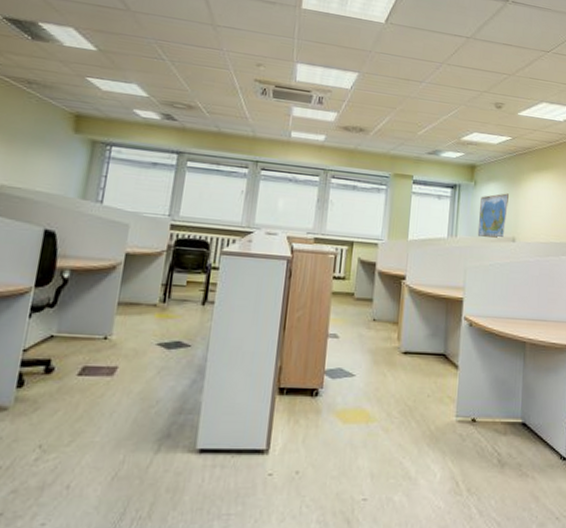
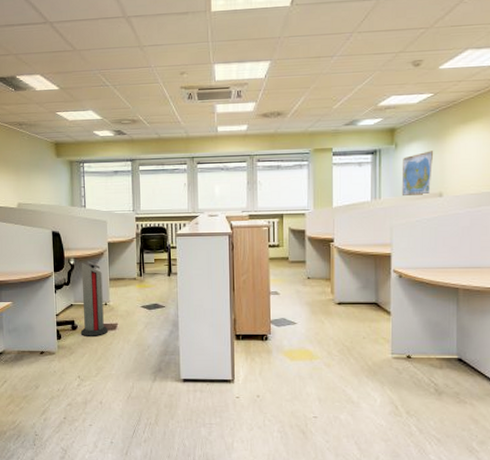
air purifier: none [57,275,109,385] -> present [80,261,108,336]

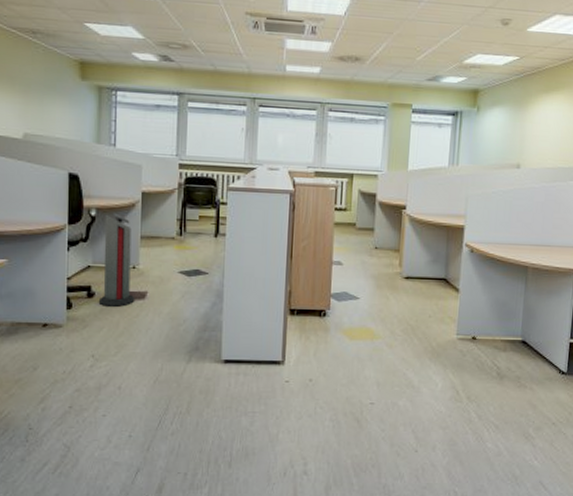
world map: present [401,150,433,197] -> none [480,118,514,165]

